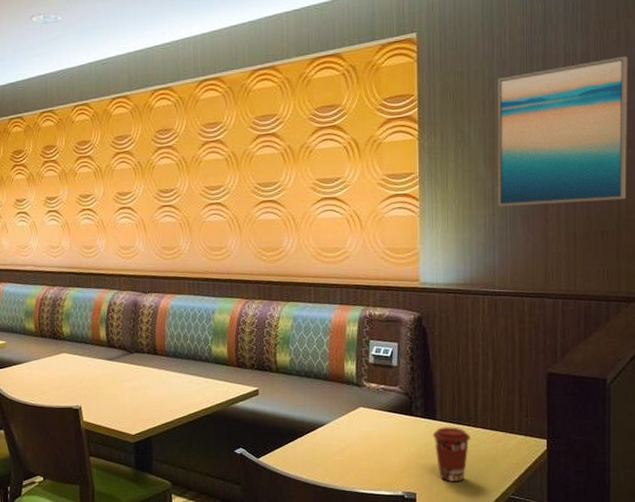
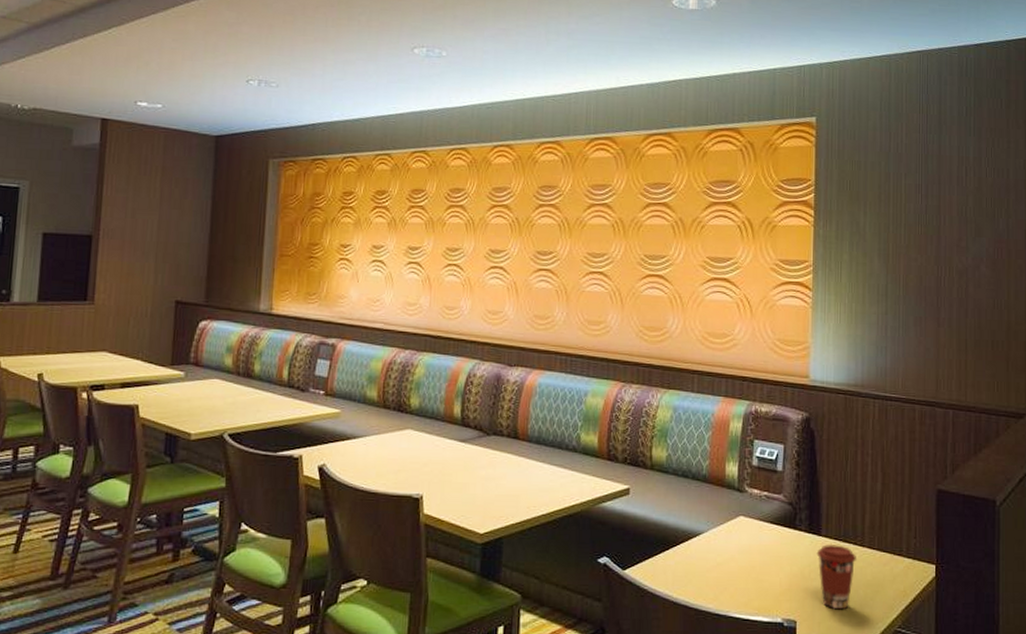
wall art: present [497,55,628,207] -> none [891,165,1018,310]

